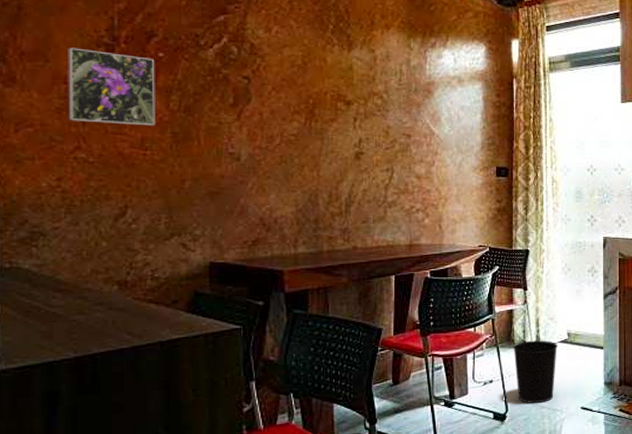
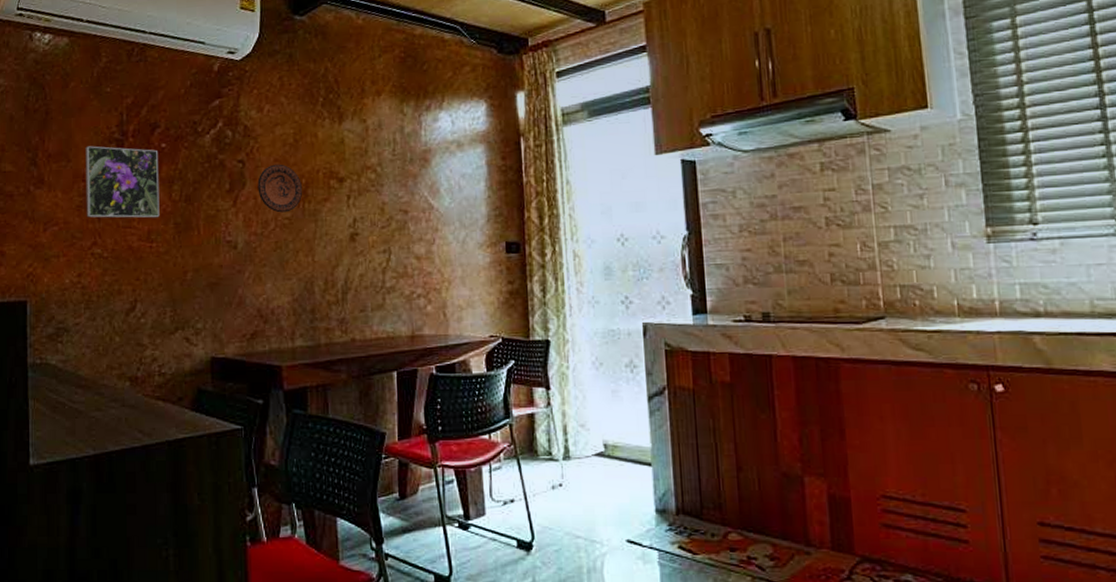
decorative plate: none [263,83,310,129] -> present [257,164,303,213]
wastebasket: present [513,340,557,404] -> none [536,452,592,532]

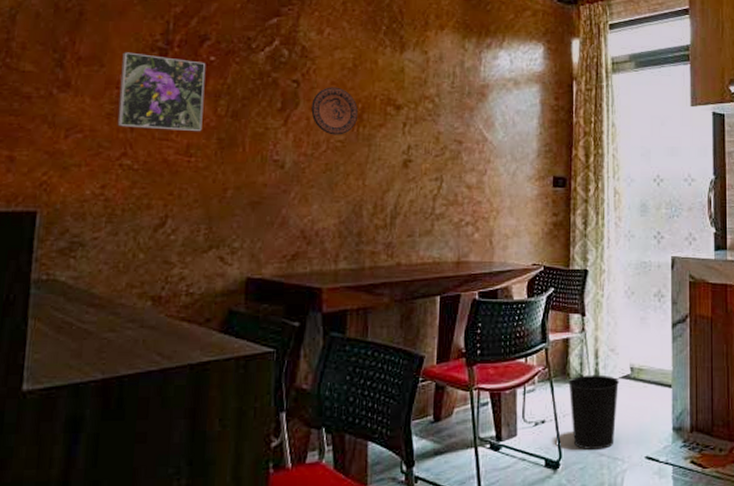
wastebasket: none [536,452,592,532] -> present [568,374,619,451]

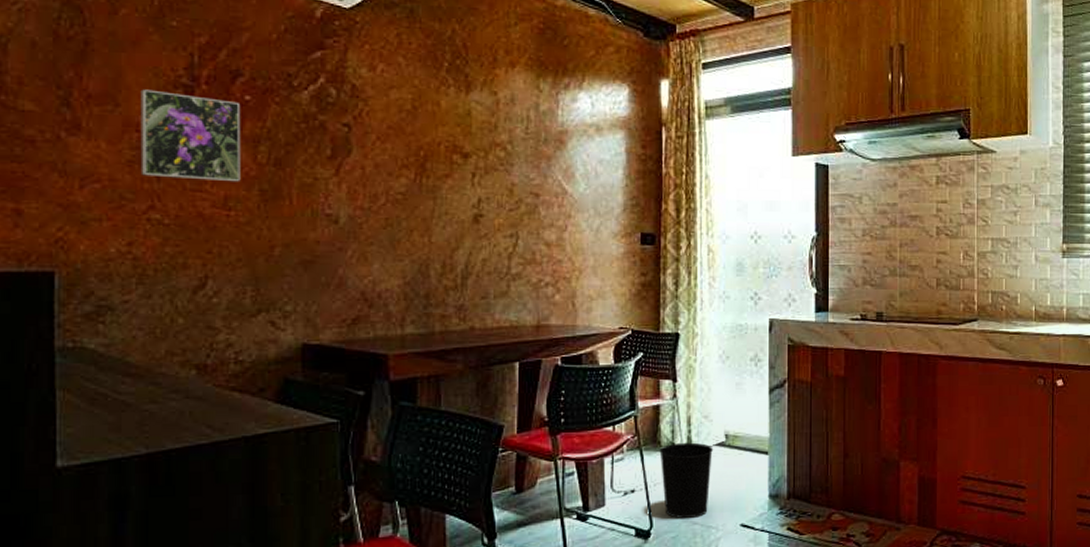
decorative plate: present [311,87,359,135] -> none [366,131,421,187]

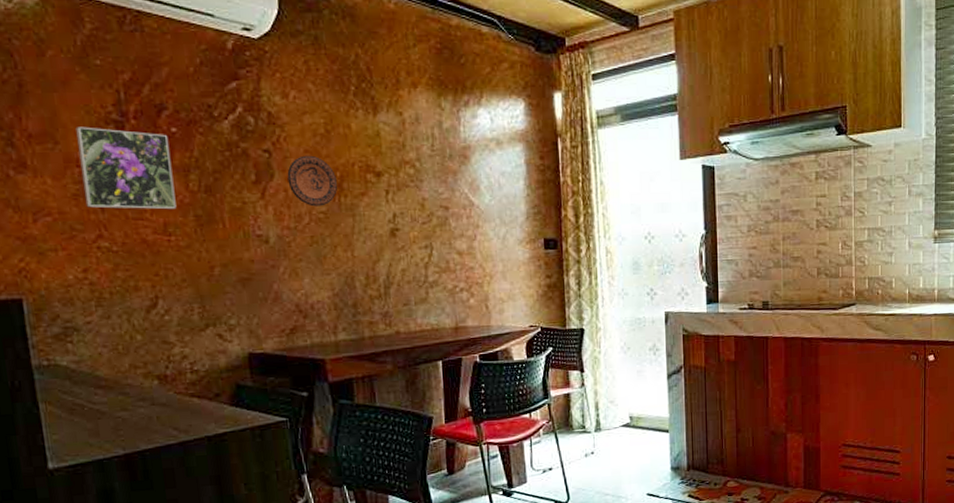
decorative plate: none [366,131,421,187] -> present [287,155,338,207]
wastebasket: present [659,442,713,519] -> none [572,424,619,491]

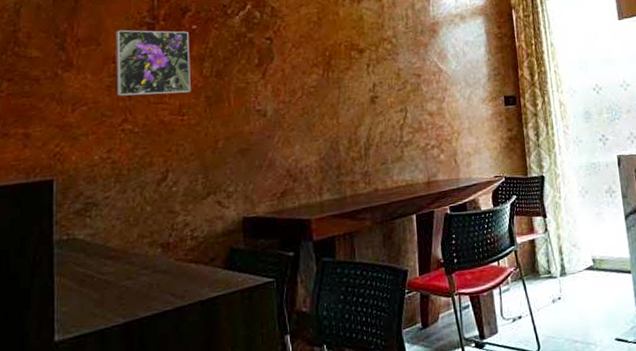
decorative plate: present [287,155,338,207] -> none [285,39,327,82]

